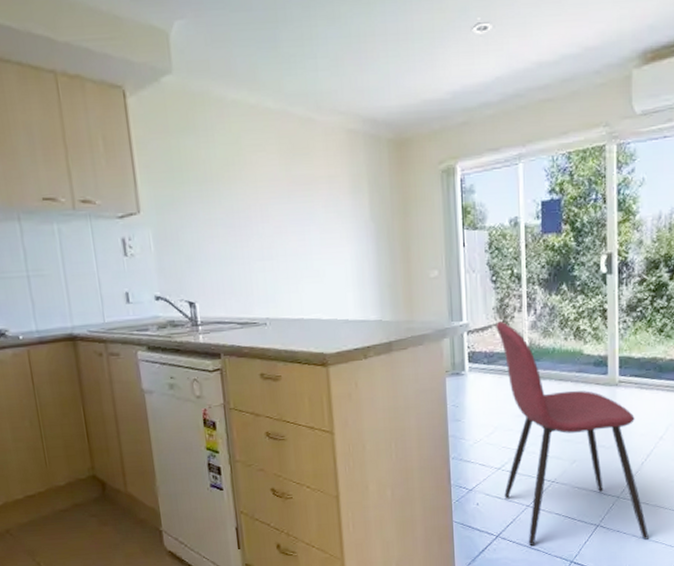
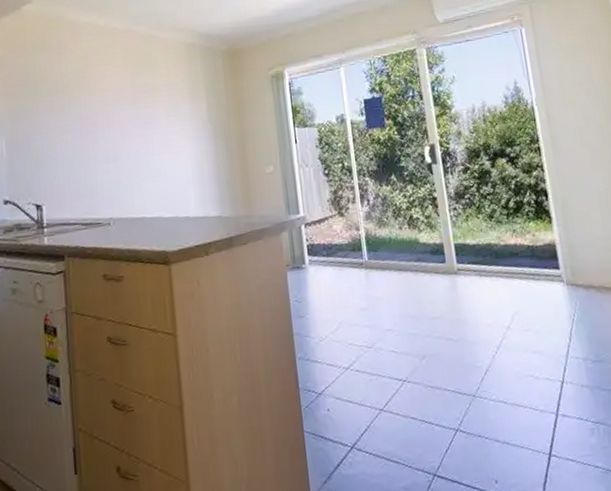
dining chair: present [496,321,649,547] -> none [332,213,513,458]

